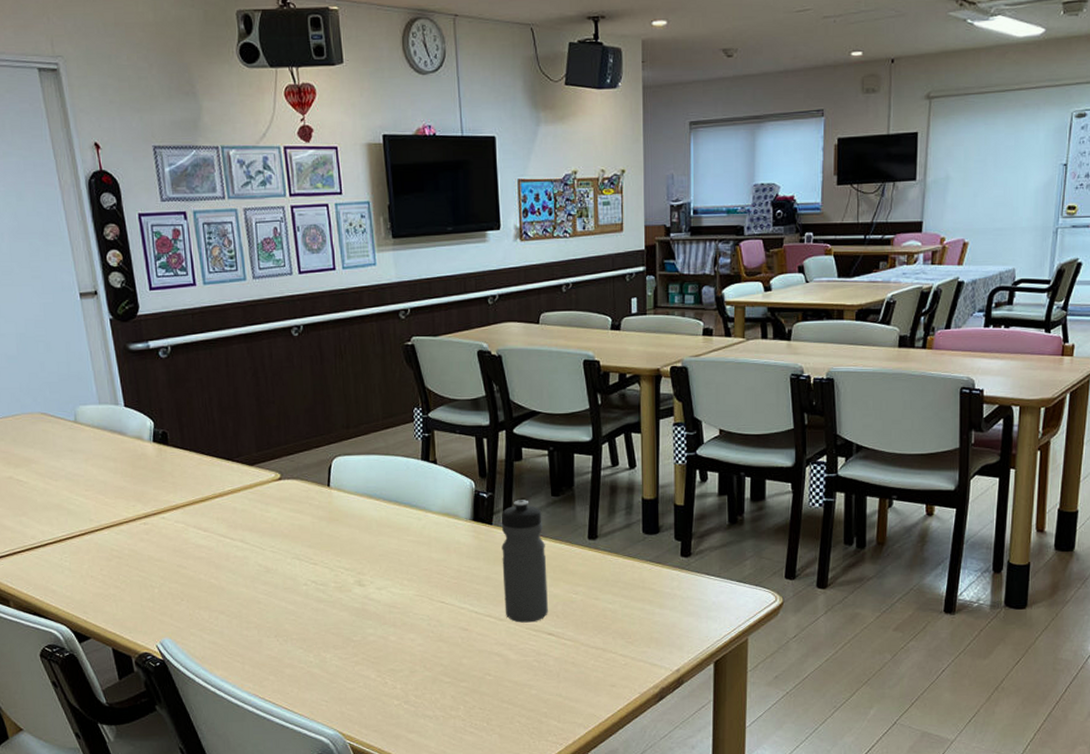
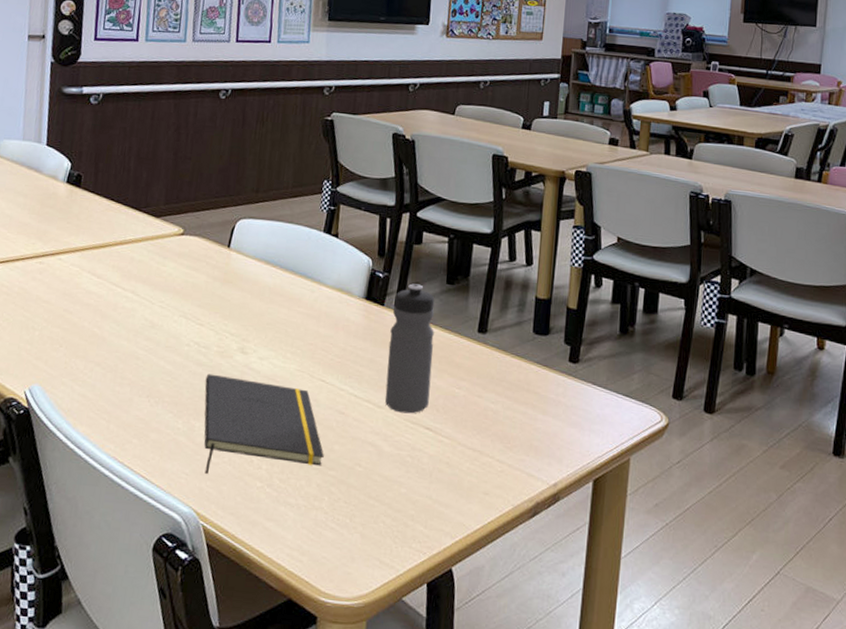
notepad: none [328,608,454,700] -> present [204,373,324,475]

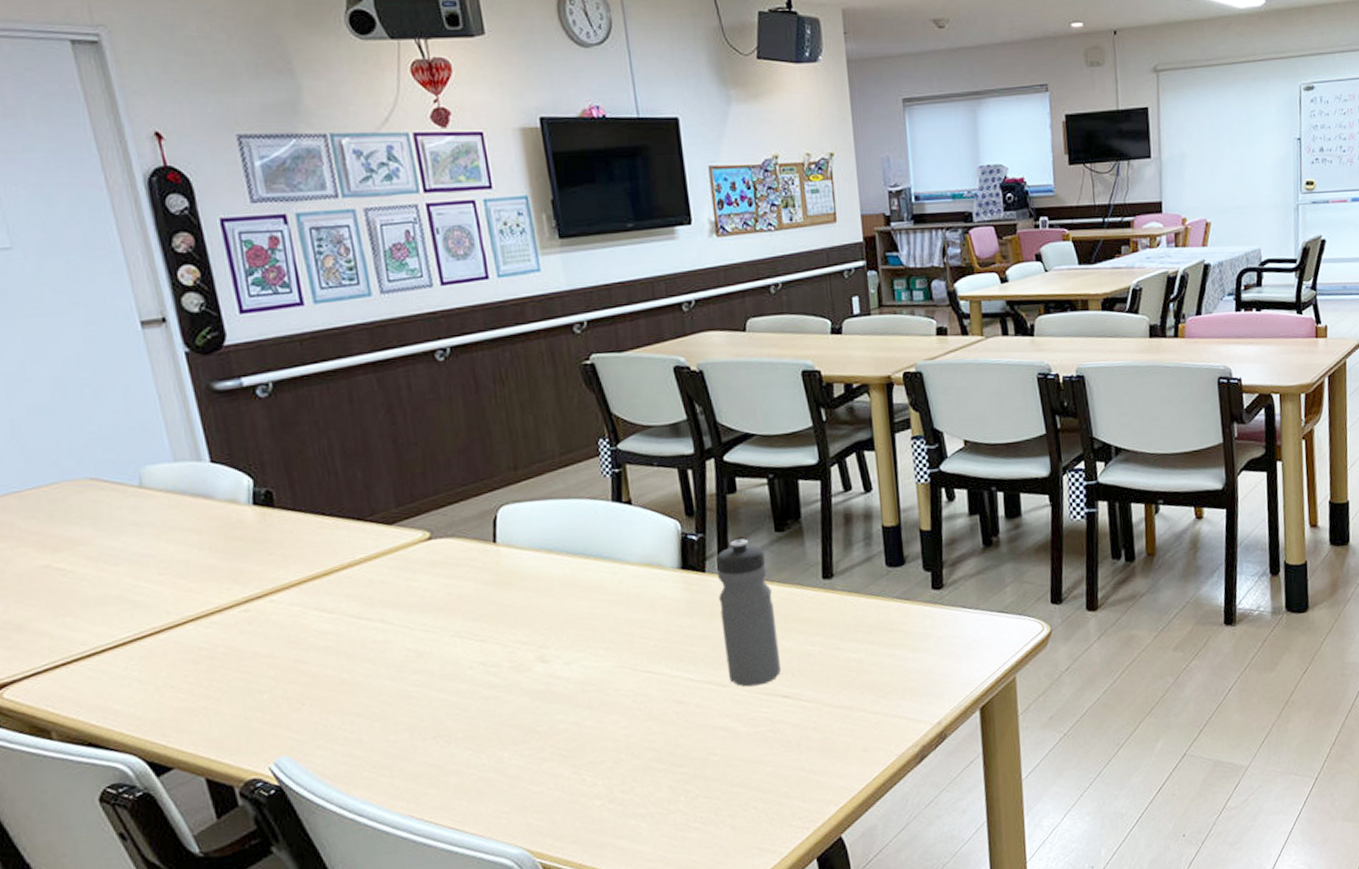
notepad: present [204,373,324,475] -> none [503,686,670,808]

